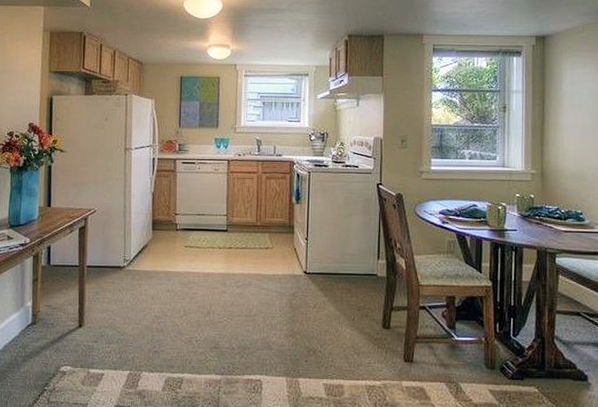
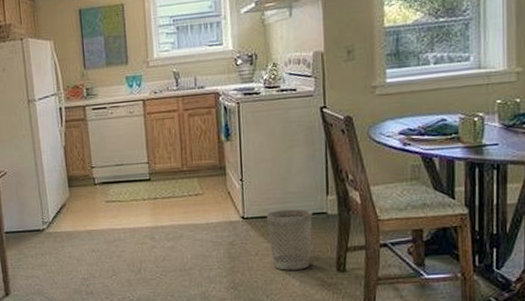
wastebasket: none [325,268,365,324] -> present [266,209,313,270]

